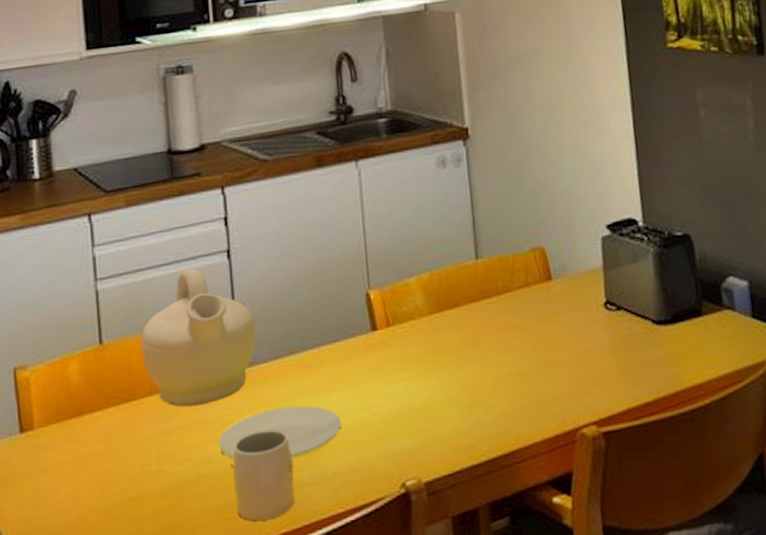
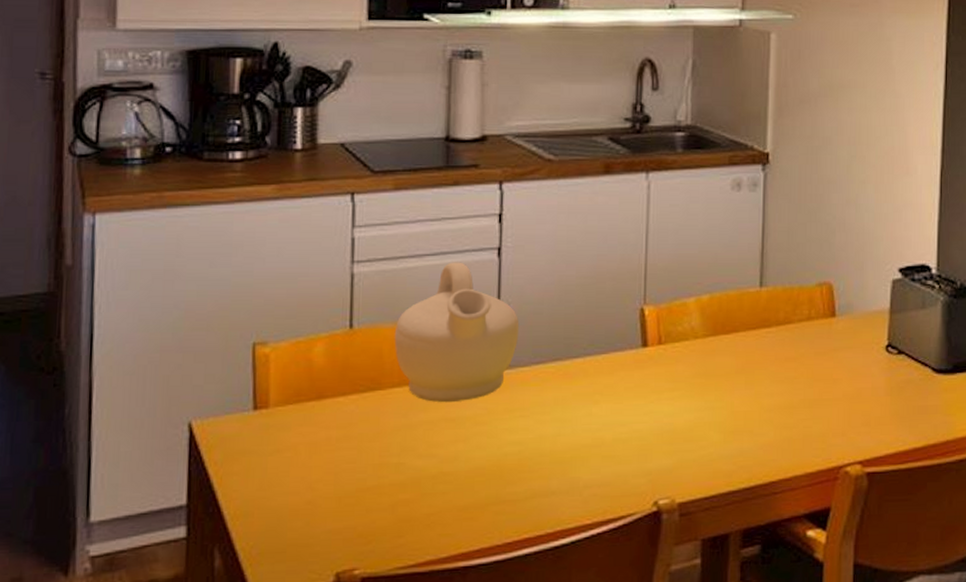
plate: present [218,405,342,459] -> none [467,413,599,465]
mug: present [232,429,295,521] -> none [477,434,544,524]

